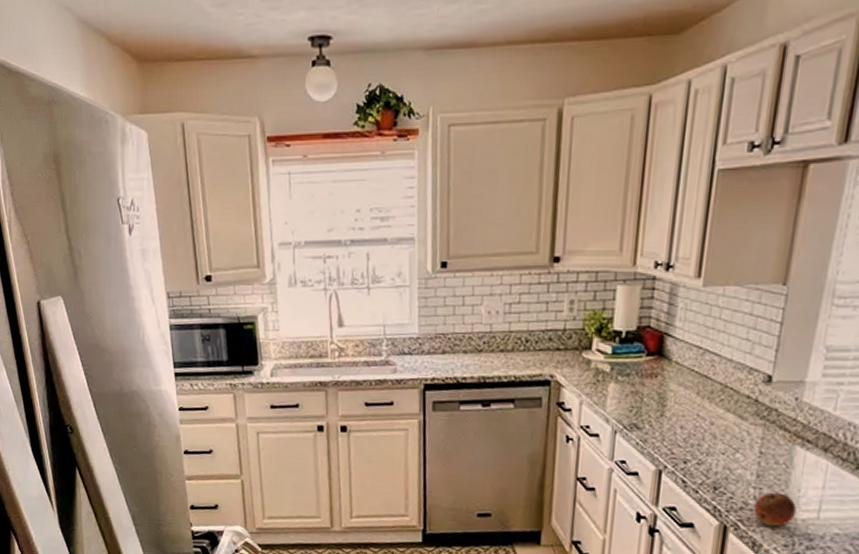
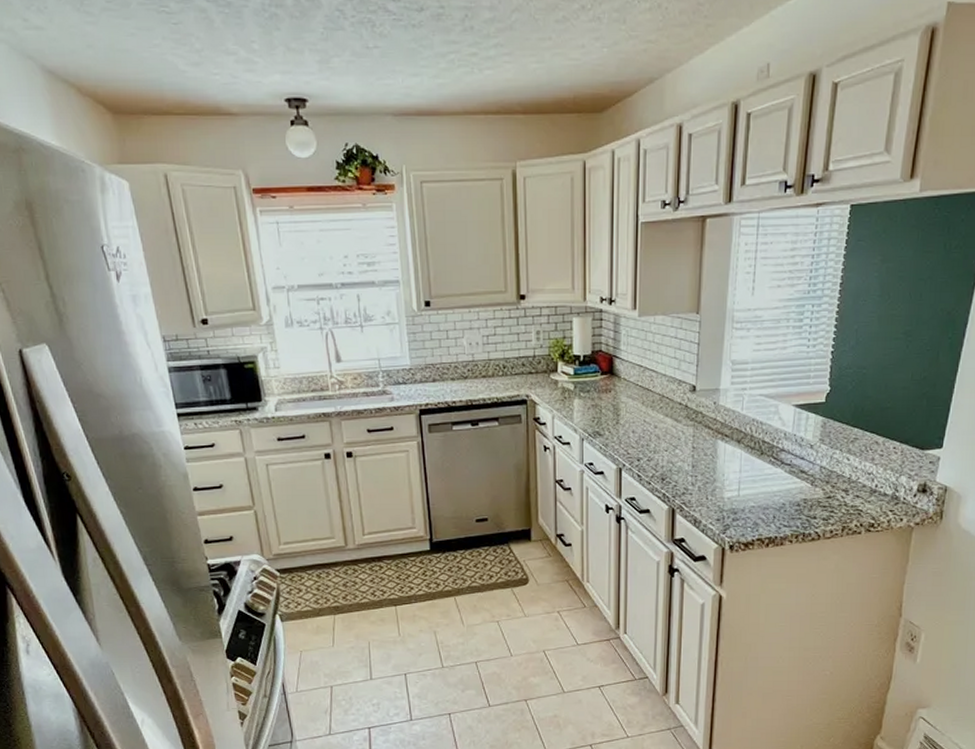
fruit: present [753,492,797,527] -> none [692,478,723,506]

